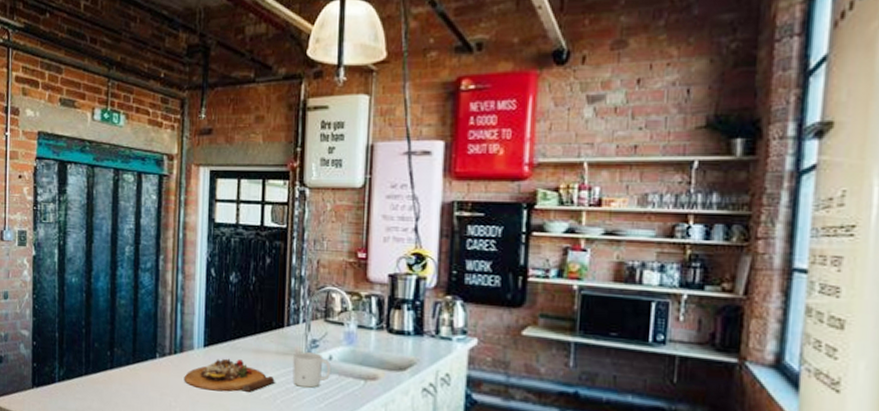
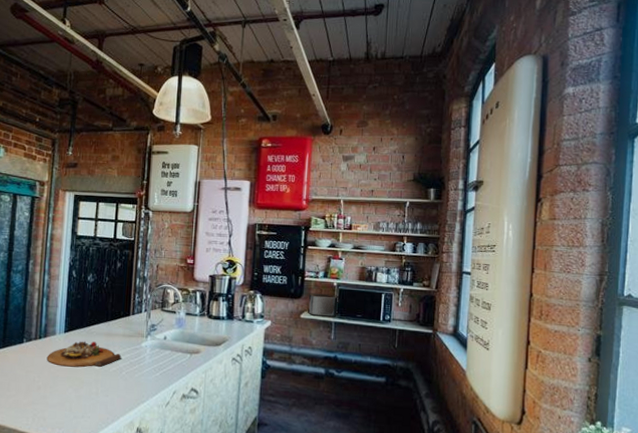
mug: present [292,352,332,388] -> none [135,334,166,361]
toaster: none [532,299,582,336] -> present [307,293,339,318]

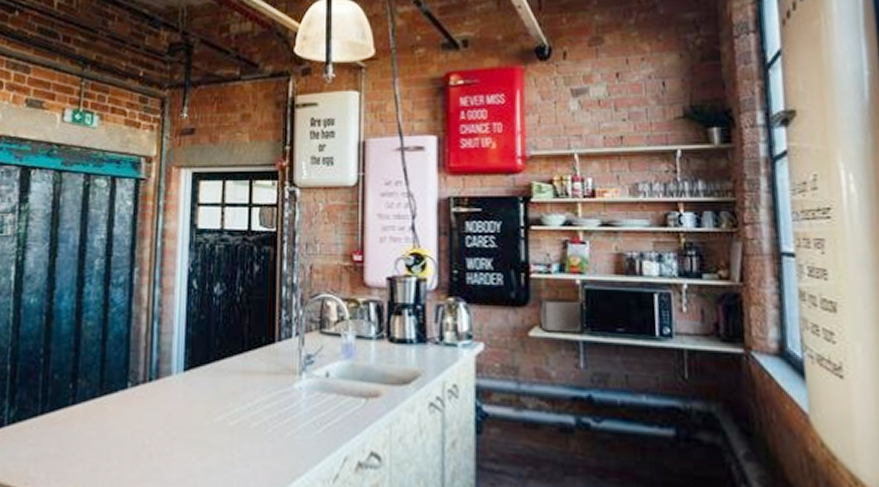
cutting board: present [46,341,122,367] -> none [160,383,266,423]

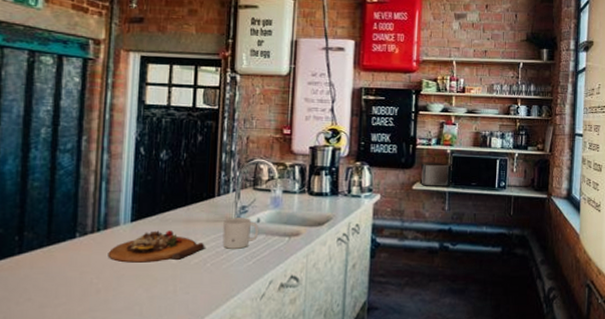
cutting board: none [160,383,266,423] -> present [108,230,205,263]
mug: none [285,370,329,411] -> present [222,218,259,249]

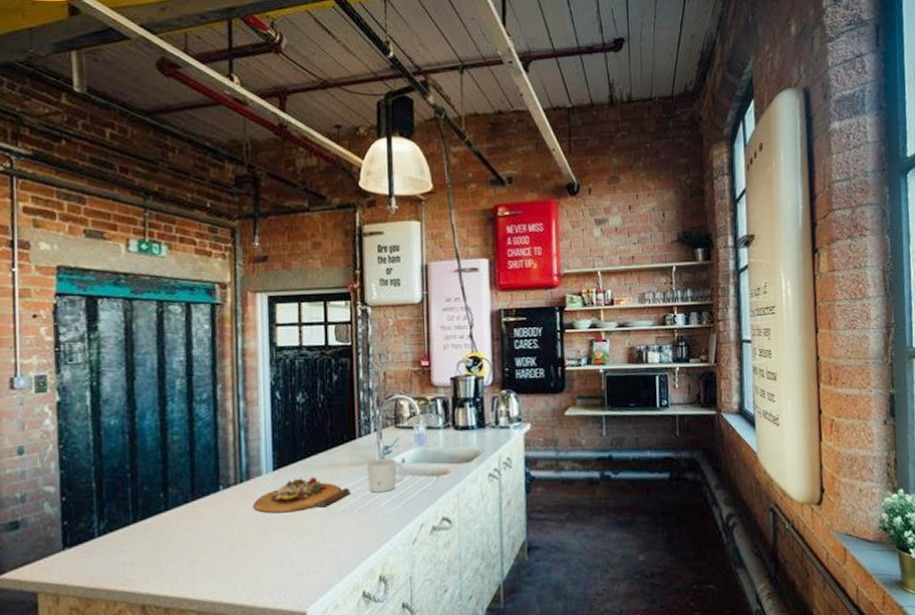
toaster: present [419,162,453,187] -> none [571,383,609,411]

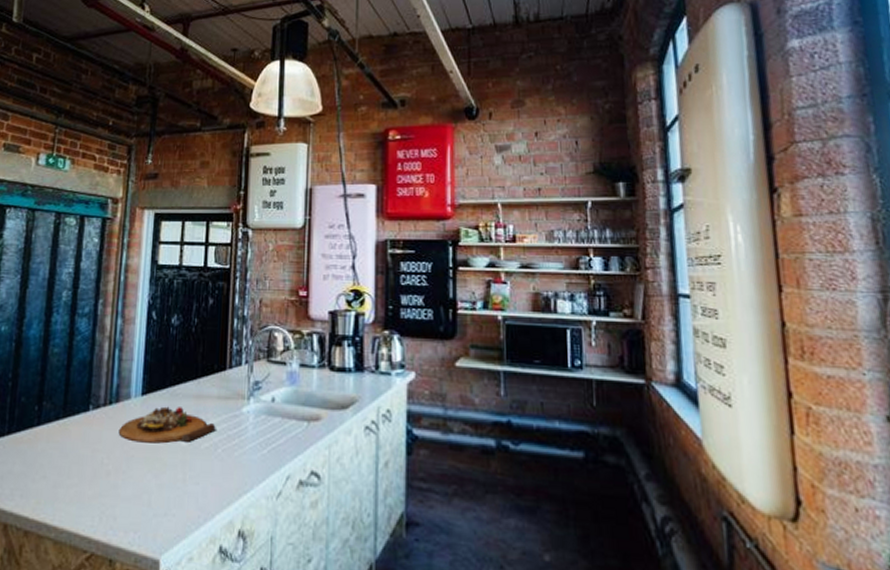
mug: present [367,458,405,493] -> none [234,395,274,433]

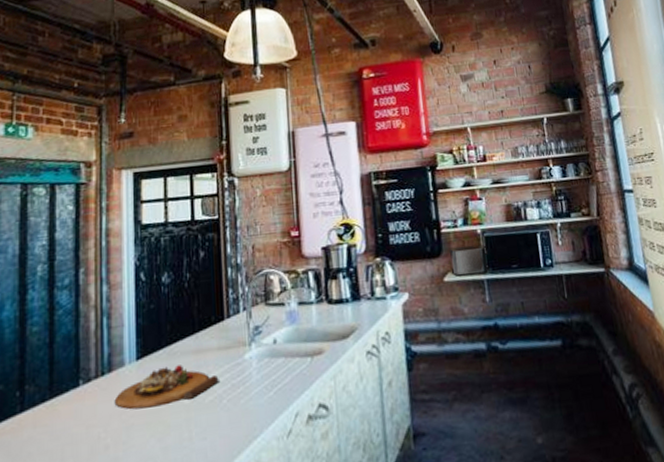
toaster: none [464,331,508,365] -> present [449,244,490,276]

